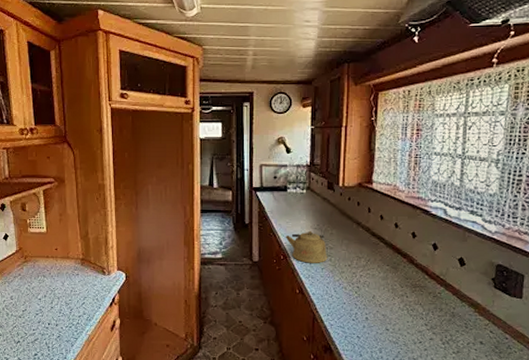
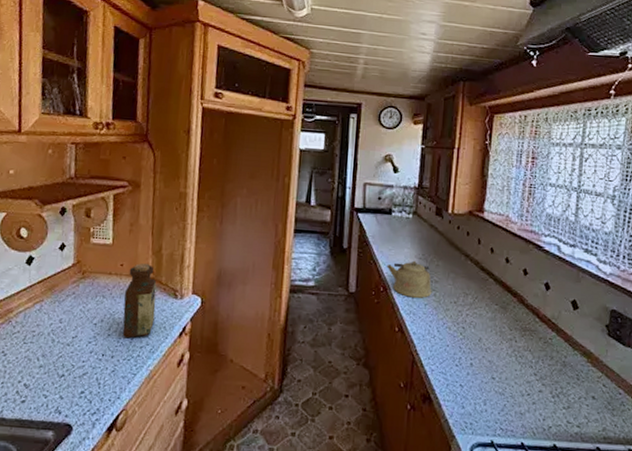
bottle: none [61,247,88,310] -> present [122,263,157,339]

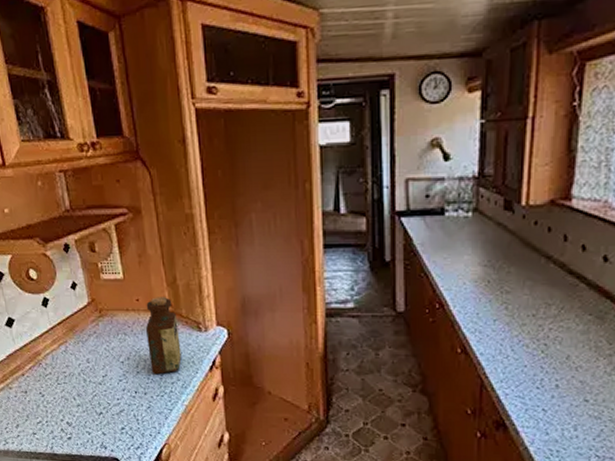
kettle: present [386,260,432,298] -> none [442,268,503,313]

